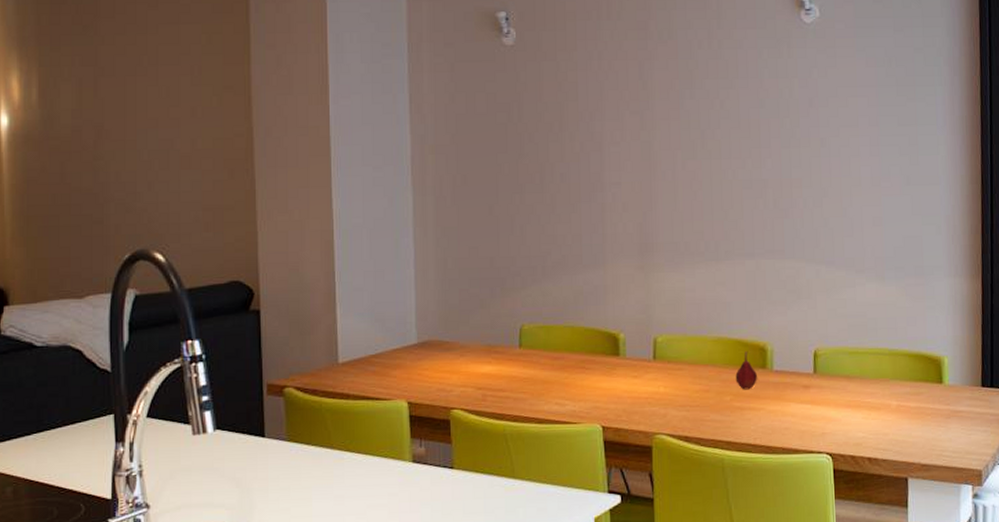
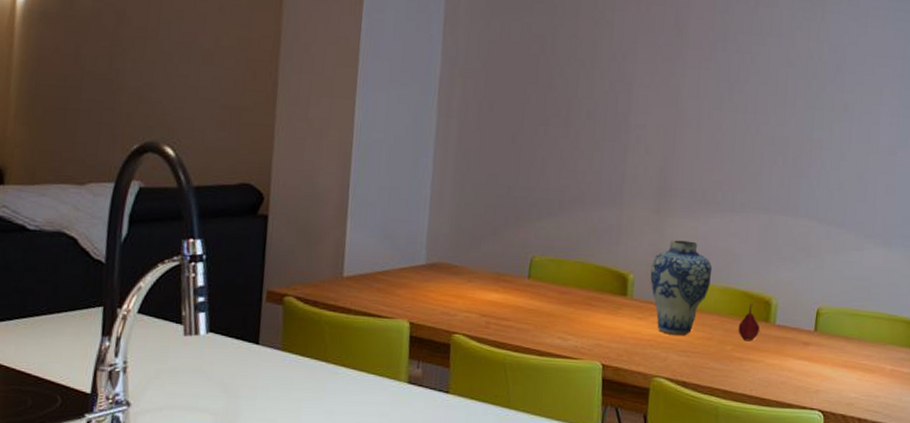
vase: none [641,294,703,390] -> present [650,240,713,335]

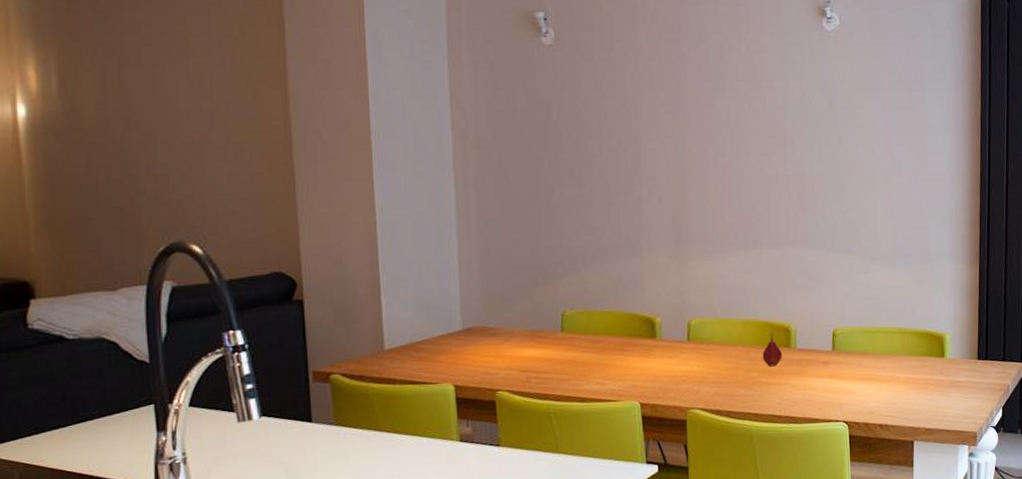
vase: present [650,240,713,335] -> none [675,281,733,369]

